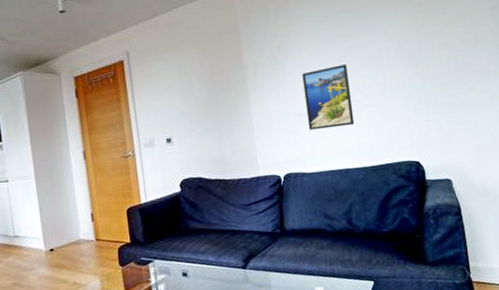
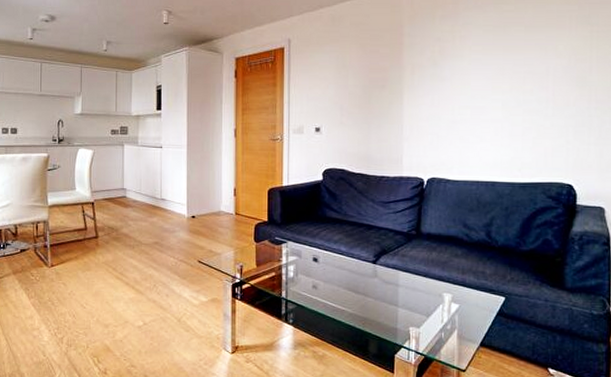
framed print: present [302,64,355,130] -> none [459,77,509,139]

